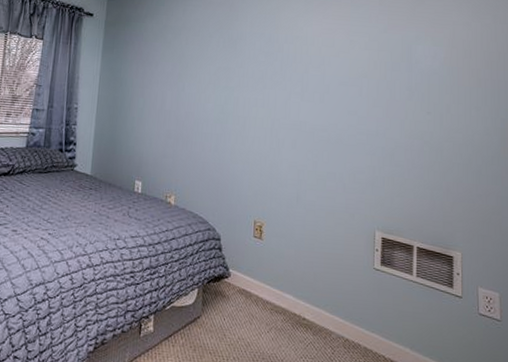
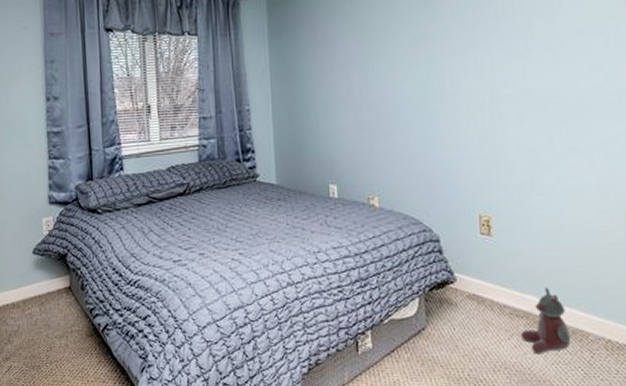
stuffed bear: none [277,288,318,347] -> present [520,287,571,353]

